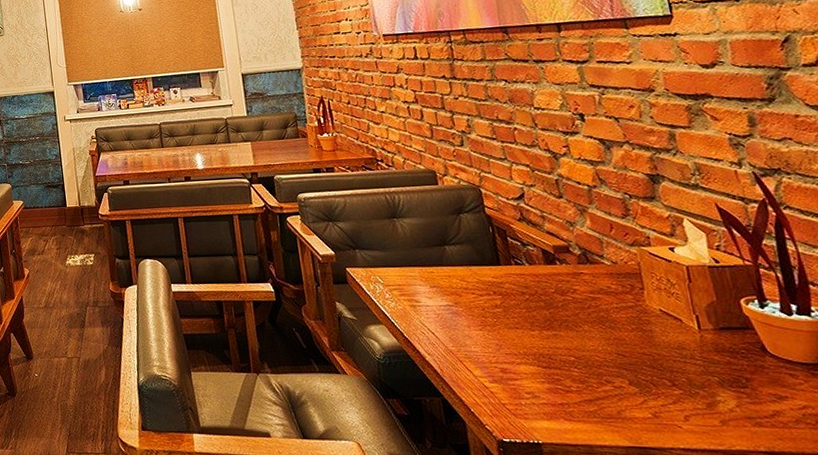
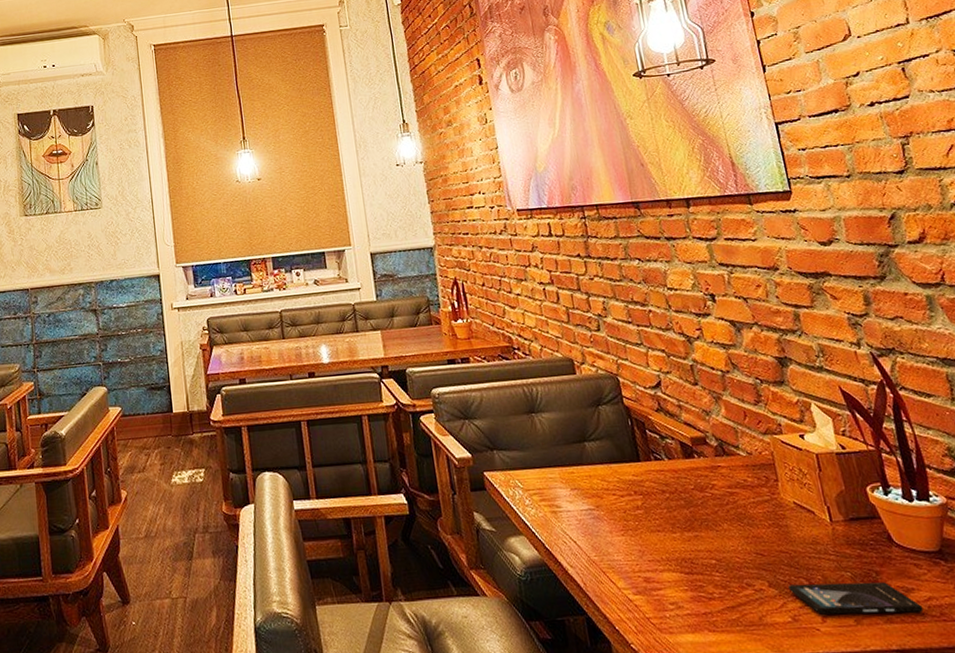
smartphone: none [650,384,797,419] -> present [788,581,924,615]

